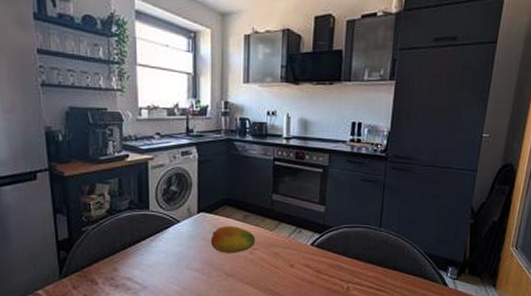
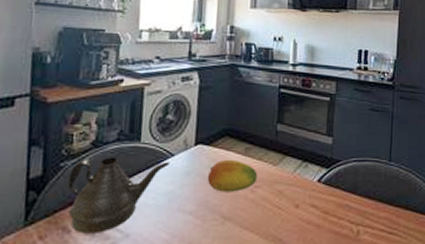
teapot: none [90,223,176,285] -> present [67,157,169,234]

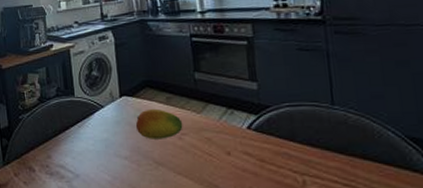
teapot: present [67,157,169,234] -> none [26,110,101,173]

